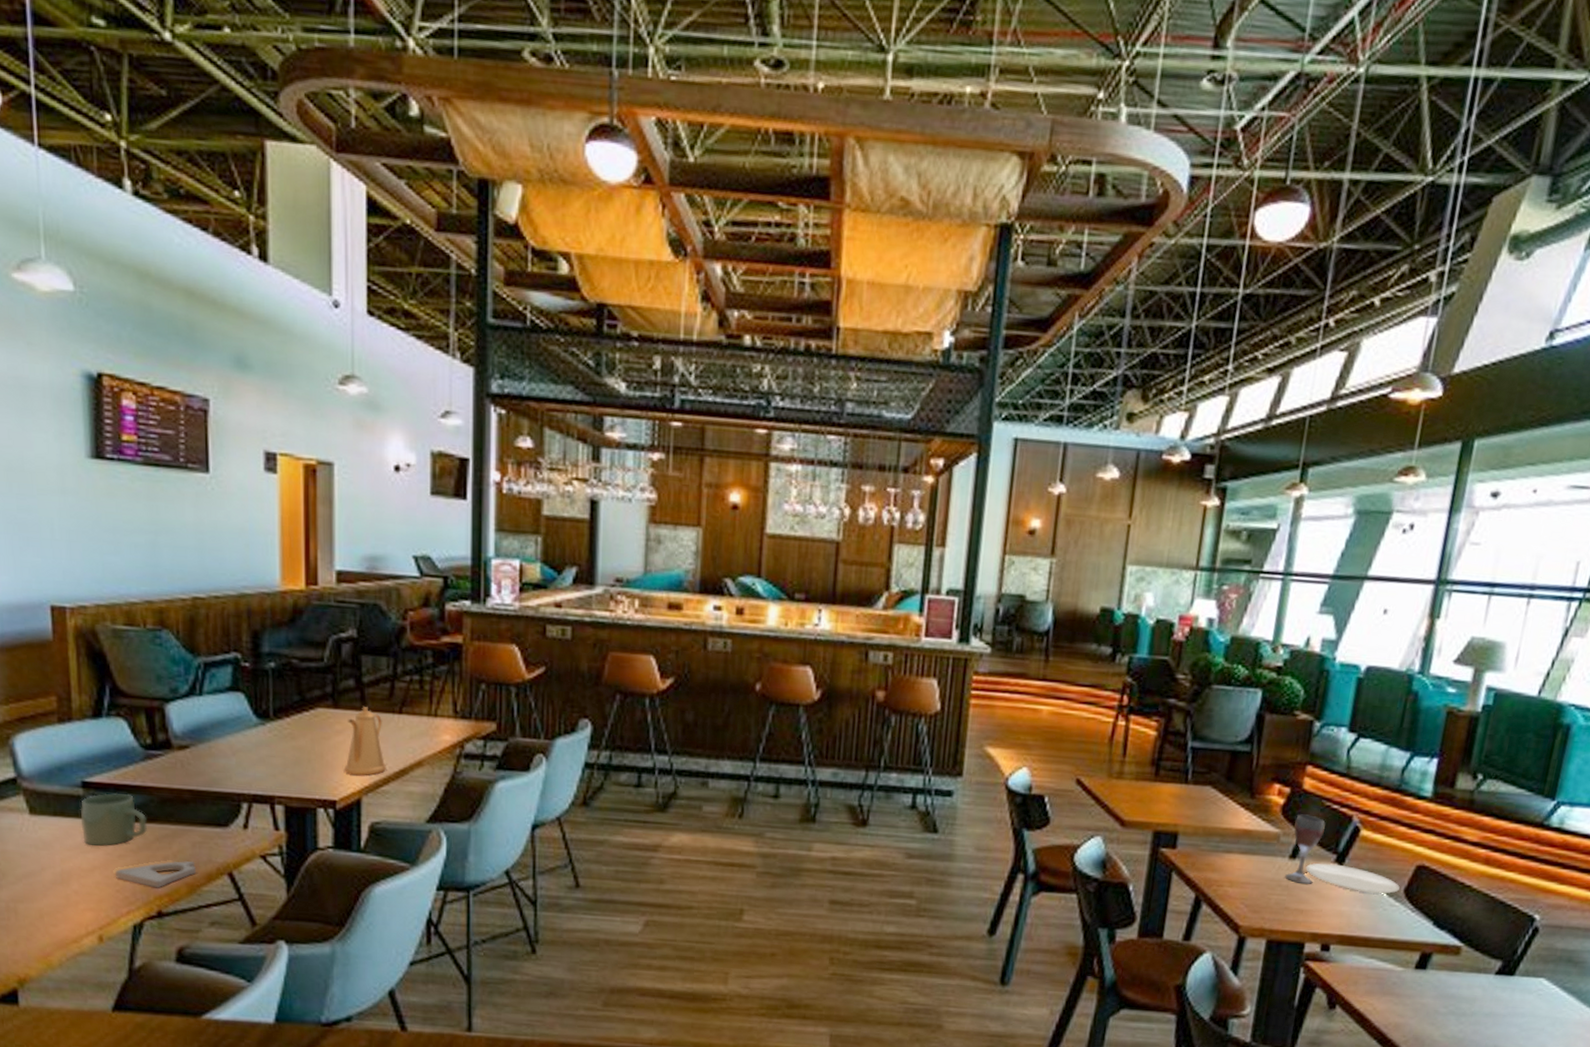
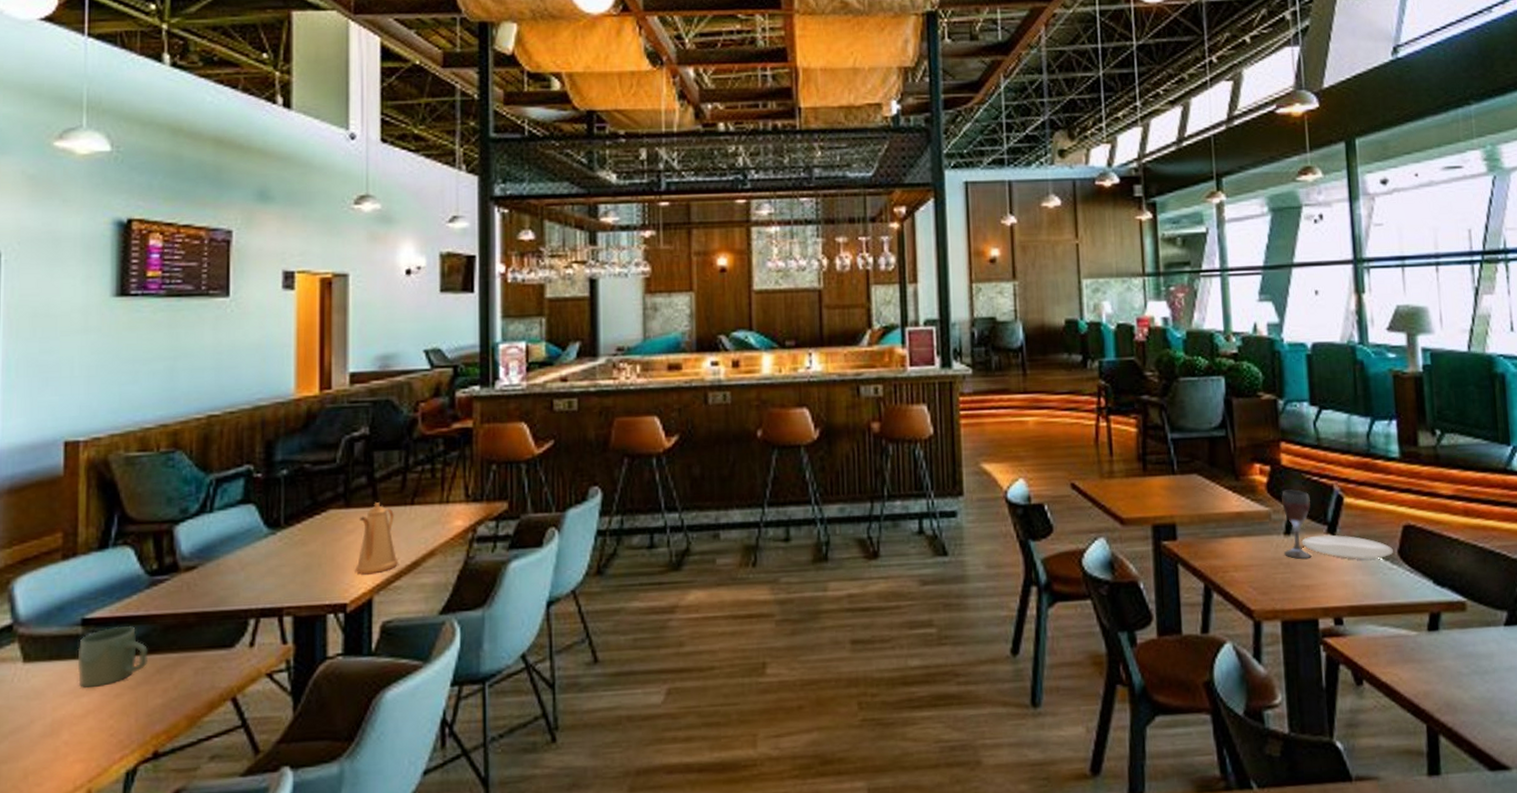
napkin holder: present [116,860,196,888] -> none [111,690,197,726]

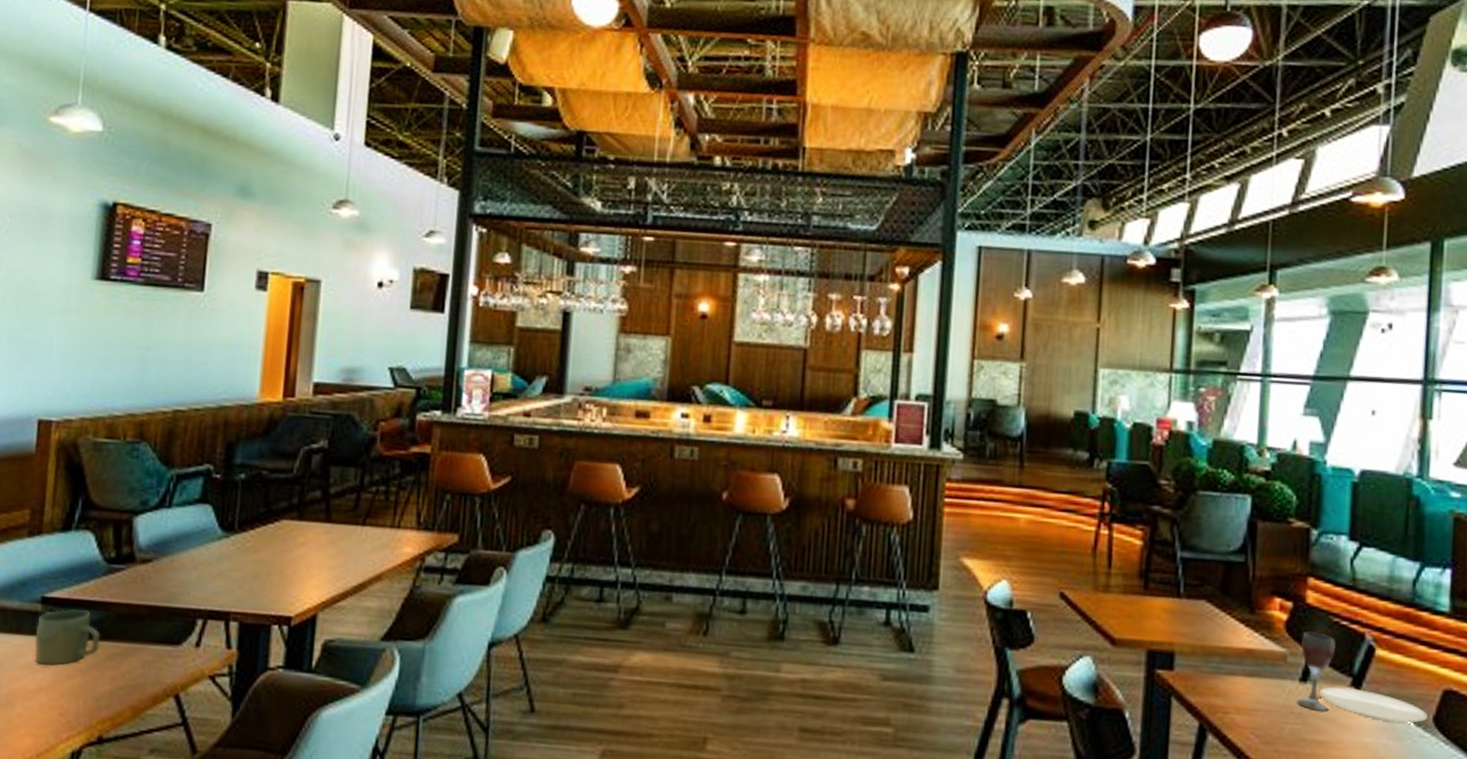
coffee pot: present [355,502,398,574] -> none [302,518,345,590]

